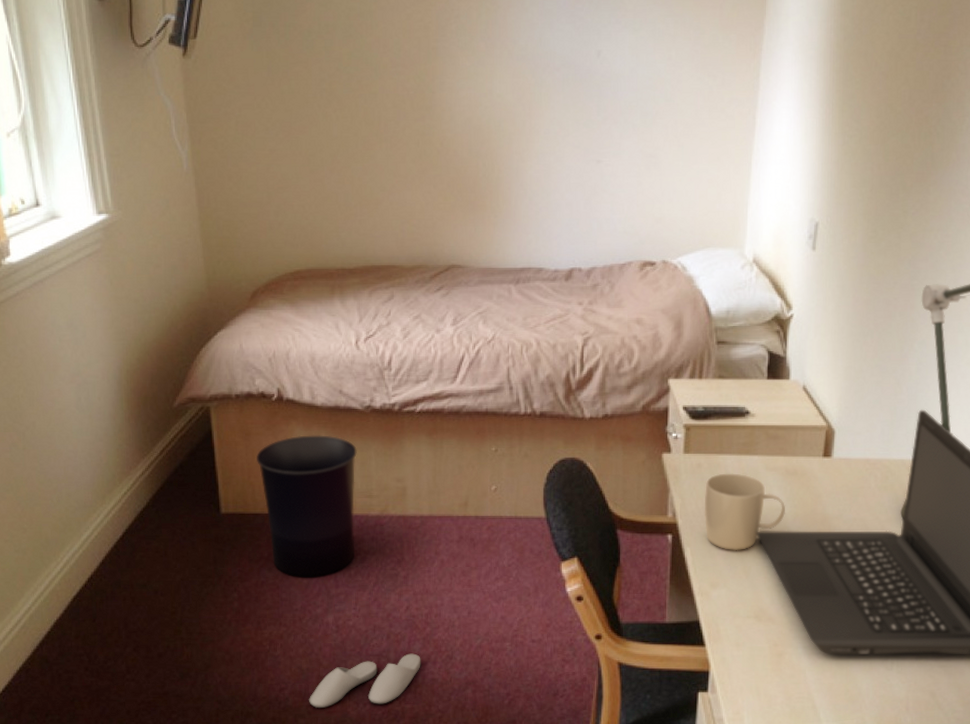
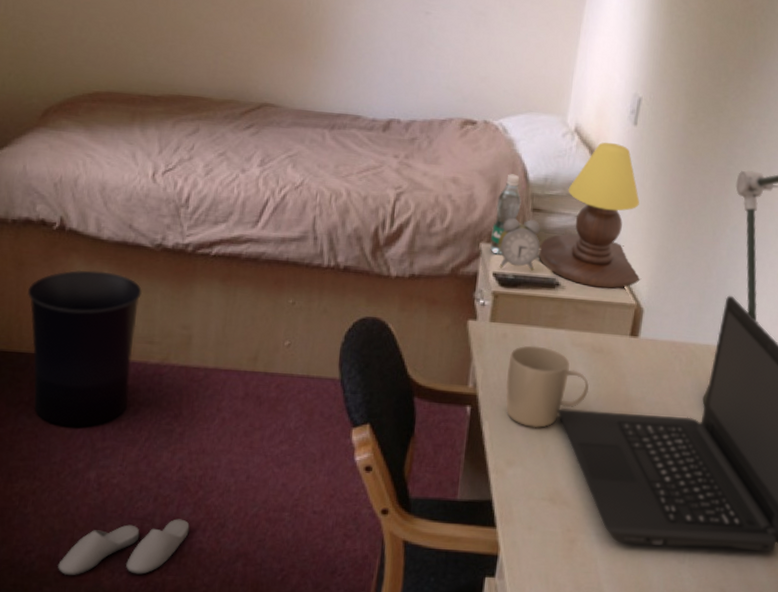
bottle: none [678,310,705,390] -> present [489,174,522,256]
alarm clock: none [686,352,728,402] -> present [498,218,541,271]
table lamp: none [727,269,831,413] -> present [539,142,642,289]

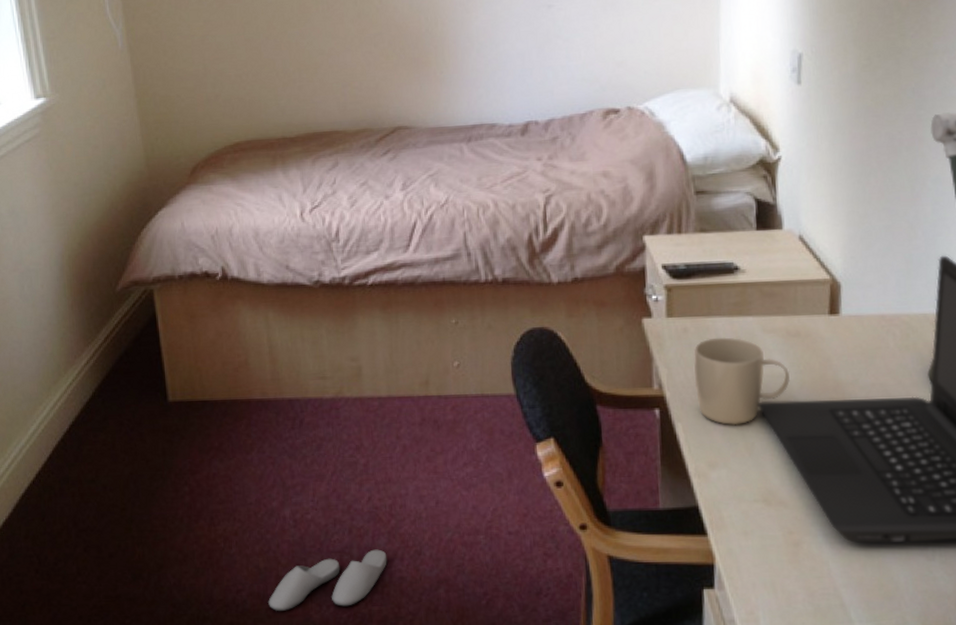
waste bin: present [28,270,142,427] -> none [203,314,310,468]
bottle: present [489,174,522,256] -> none [653,158,682,247]
alarm clock: present [498,218,541,271] -> none [663,203,711,260]
table lamp: present [539,142,642,289] -> none [710,107,833,267]

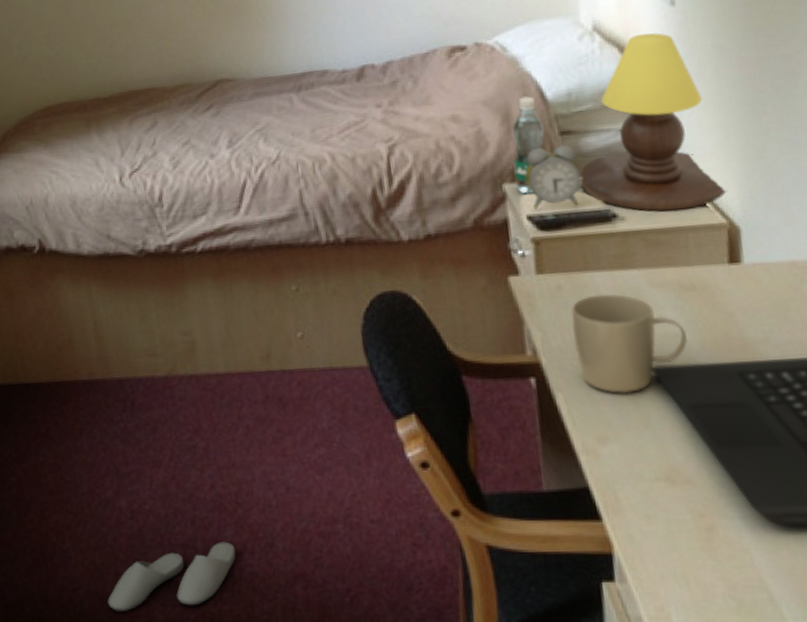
bottle: none [653,158,682,247] -> present [512,96,545,195]
alarm clock: none [663,203,711,260] -> present [525,145,582,210]
table lamp: none [710,107,833,267] -> present [580,33,728,212]

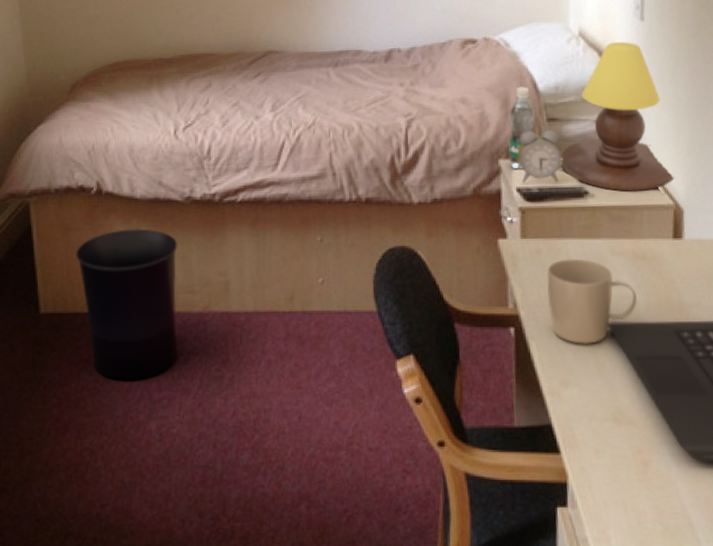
waste bin: none [22,287,143,455] -> present [76,228,178,381]
slippers: present [108,542,236,612] -> none [132,464,250,528]

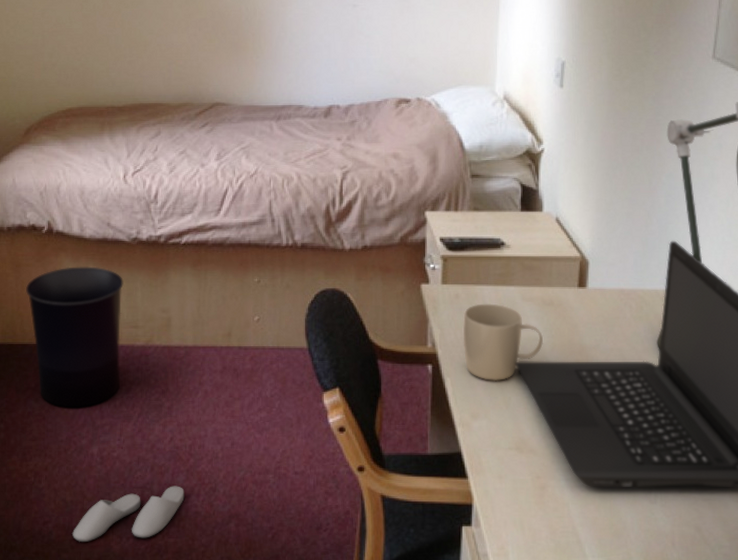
slippers: none [132,464,250,528] -> present [72,486,185,543]
bottle: present [508,86,535,170] -> none [434,145,460,222]
alarm clock: present [517,130,562,183] -> none [442,186,483,233]
table lamp: present [561,41,676,192] -> none [482,106,583,244]

